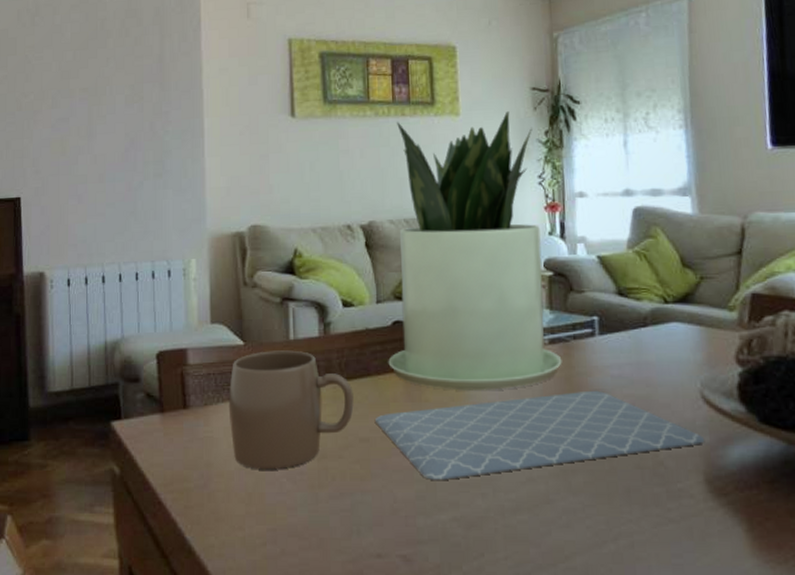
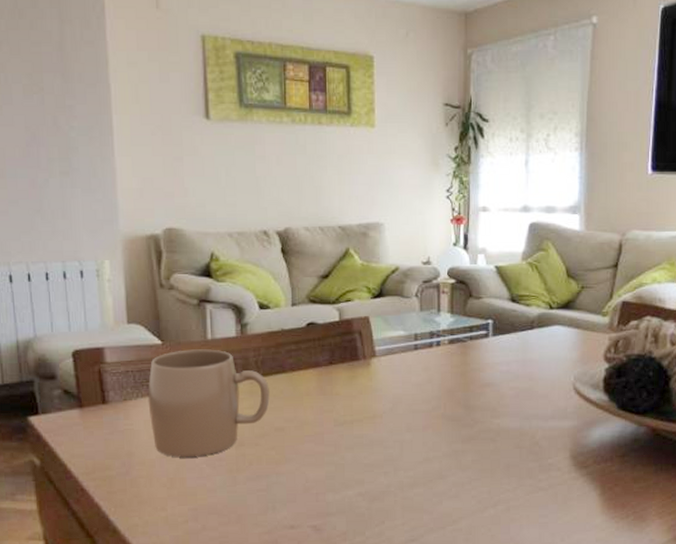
placemat: present [374,390,705,481] -> none [289,383,573,463]
planter: present [388,111,562,391] -> none [302,126,459,385]

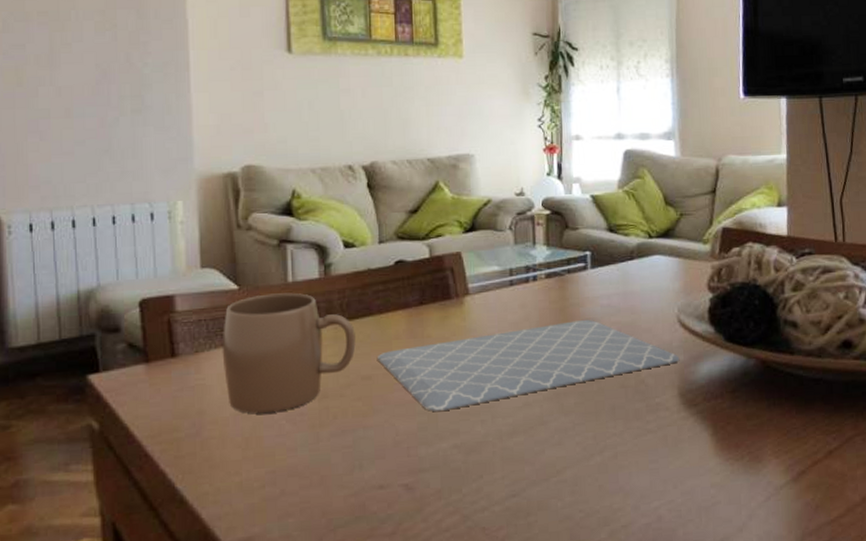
placemat: none [289,383,573,463] -> present [376,319,680,412]

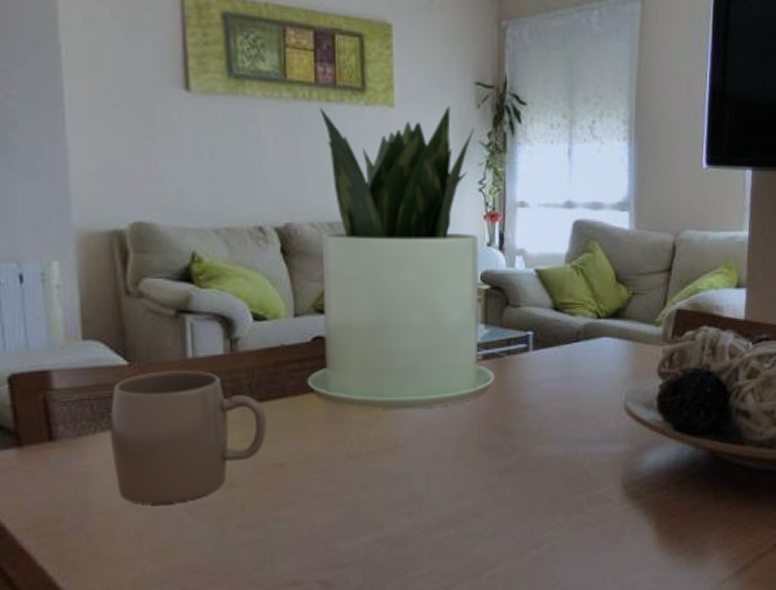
placemat: present [376,319,680,412] -> none [291,405,625,503]
planter: none [390,55,557,325] -> present [307,107,495,410]

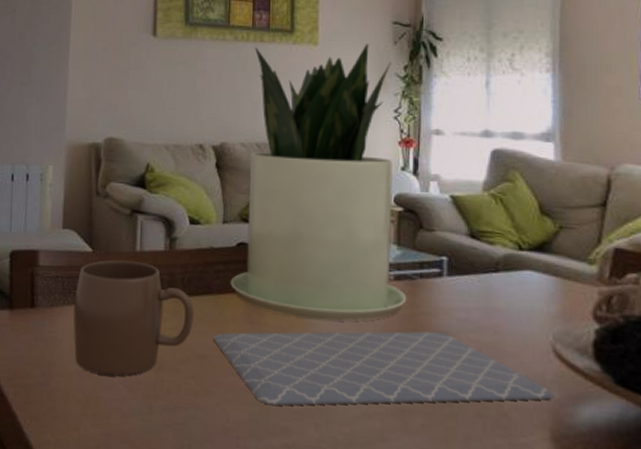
placemat: none [291,405,625,503] -> present [212,331,554,406]

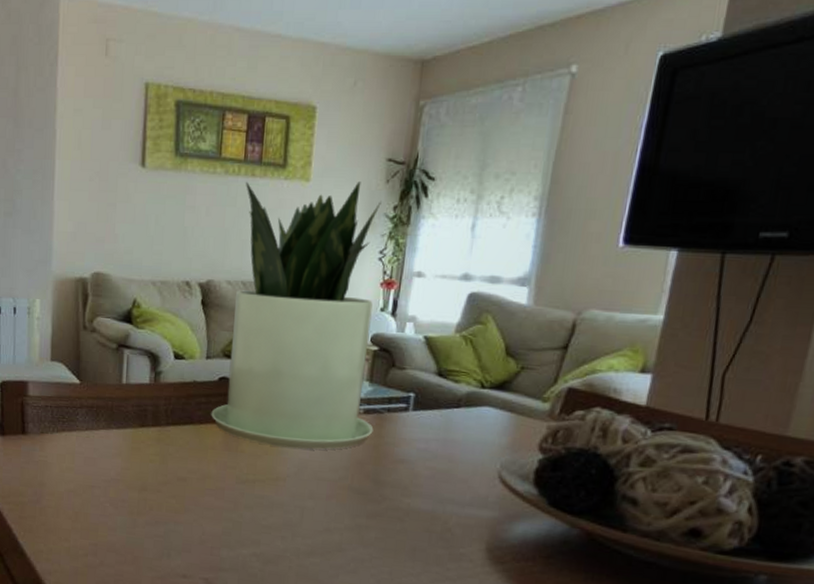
mug: present [73,260,194,376] -> none [62,391,176,495]
placemat: present [212,331,554,406] -> none [193,458,494,522]

